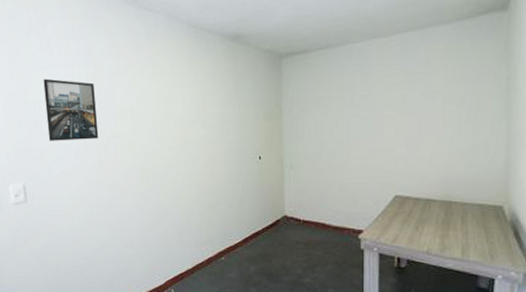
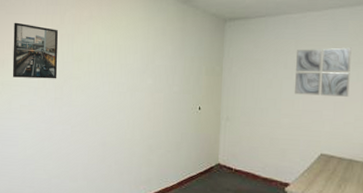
wall art: none [362,75,424,133] -> present [295,47,352,97]

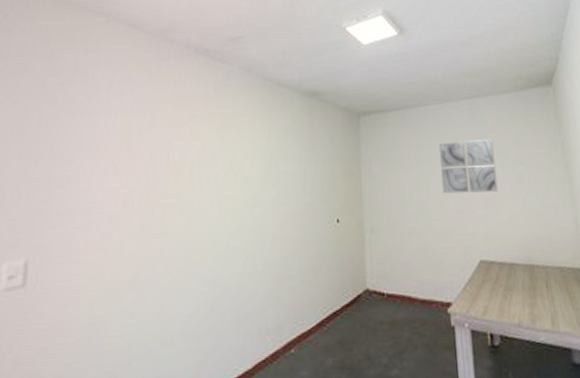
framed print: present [12,22,58,79] -> none [75,127,147,202]

